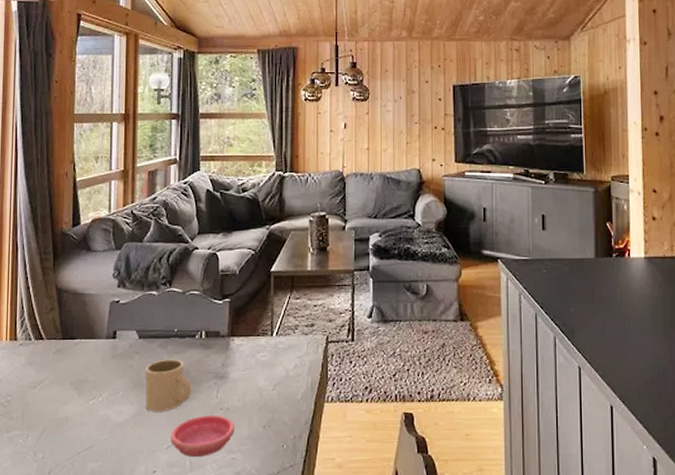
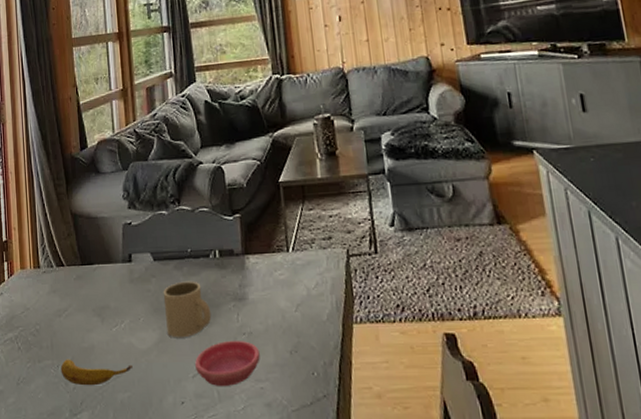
banana: none [30,429,107,456] -> present [60,359,133,386]

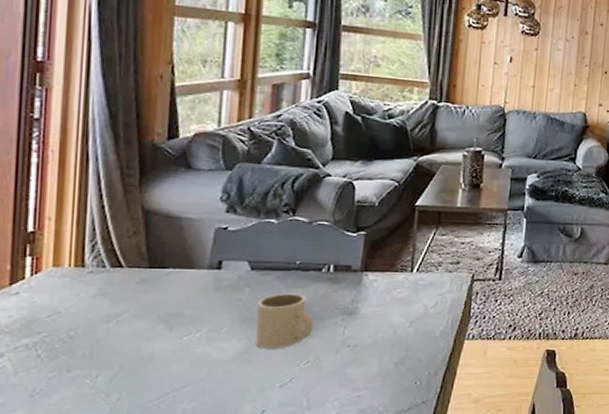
banana: present [60,359,133,386] -> none [100,368,205,397]
saucer: present [195,340,260,386] -> none [285,352,363,395]

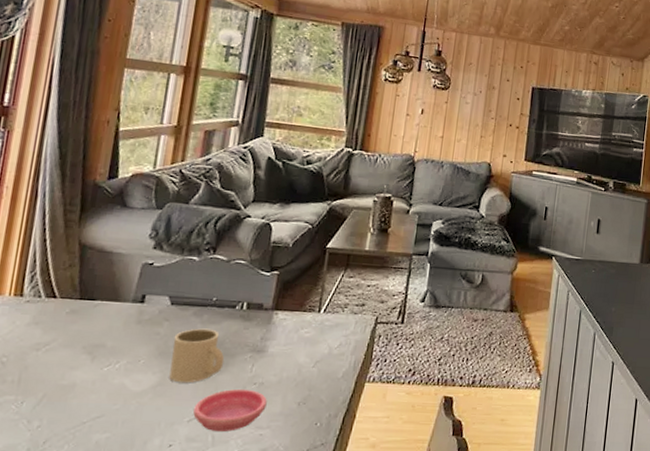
saucer: none [285,352,363,395] -> present [193,388,267,431]

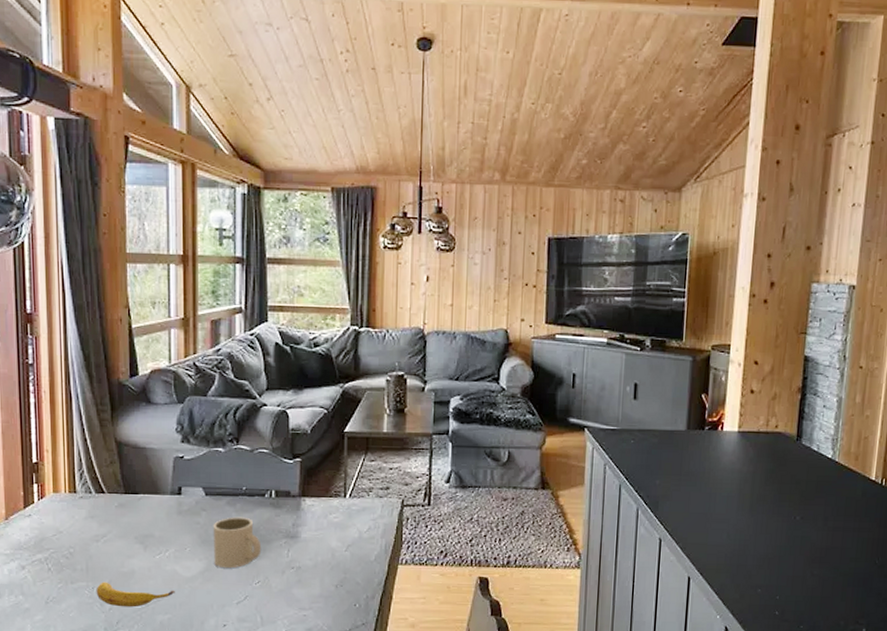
banana: none [24,395,120,425] -> present [96,582,175,608]
saucer: present [193,388,267,431] -> none [241,573,306,613]

